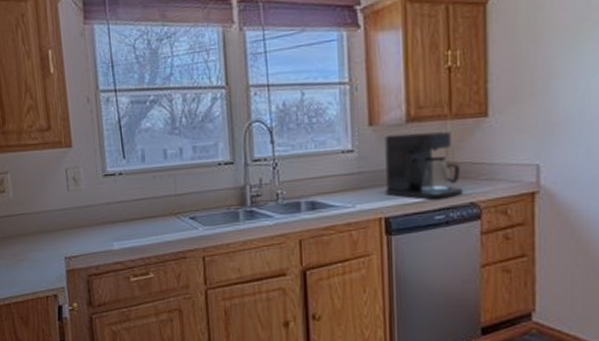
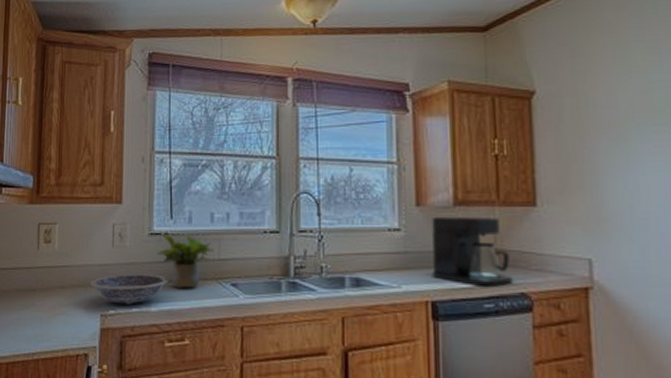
bowl: none [50,214,128,246] -> present [90,273,169,304]
potted plant: none [113,173,170,226] -> present [157,233,214,289]

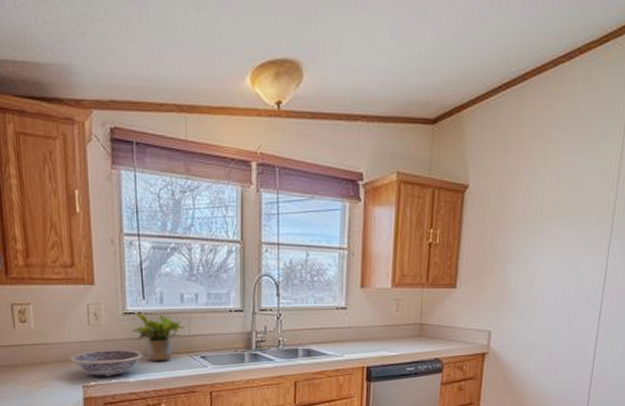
coffee maker: present [432,216,514,286] -> none [369,296,432,354]

